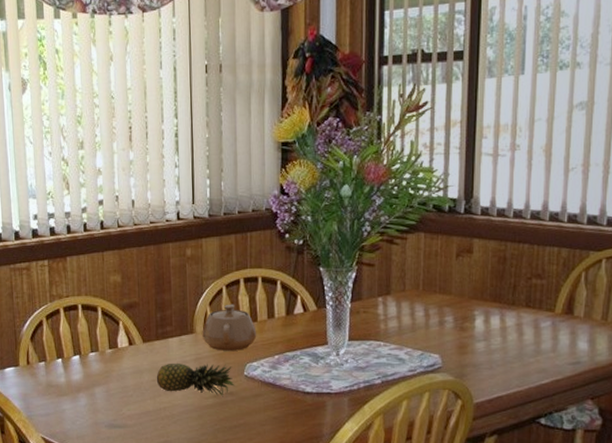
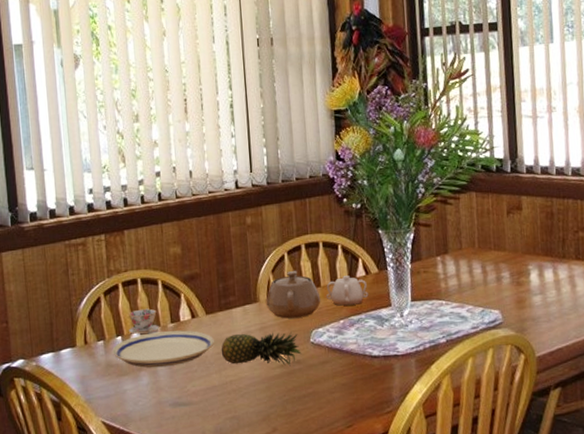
plate: none [53,356,150,391] -> present [112,330,214,368]
teacup: none [69,332,98,357] -> present [129,307,159,334]
sugar bowl: none [262,312,305,341] -> present [326,275,369,306]

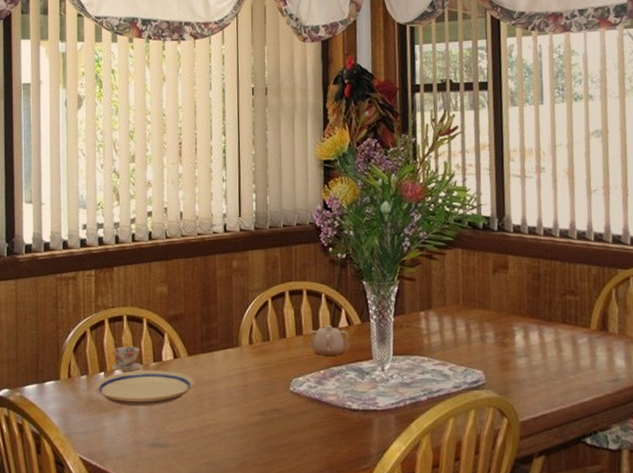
fruit: present [221,332,302,365] -> none [200,378,281,413]
teapot: present [266,270,321,319] -> none [247,316,302,365]

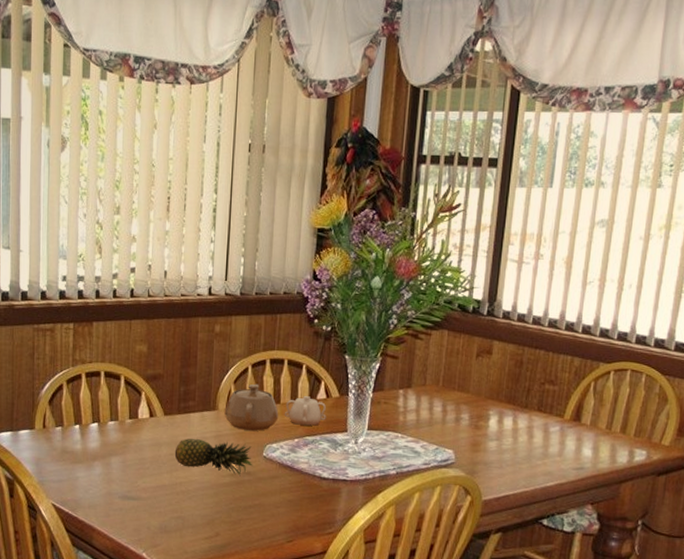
plate: present [95,370,194,407] -> none [69,425,169,461]
teacup: present [112,345,142,371] -> none [87,400,117,426]
fruit: none [200,378,281,413] -> present [174,439,253,475]
teapot: none [247,316,302,365] -> present [224,383,279,431]

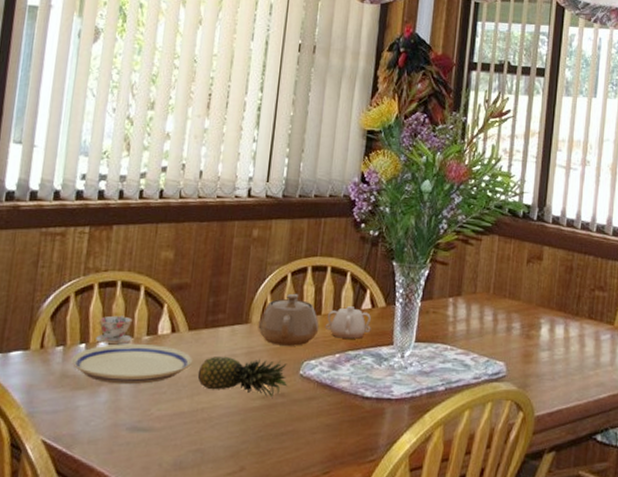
plate: none [69,425,169,461] -> present [71,344,192,385]
teacup: none [87,400,117,426] -> present [96,314,133,344]

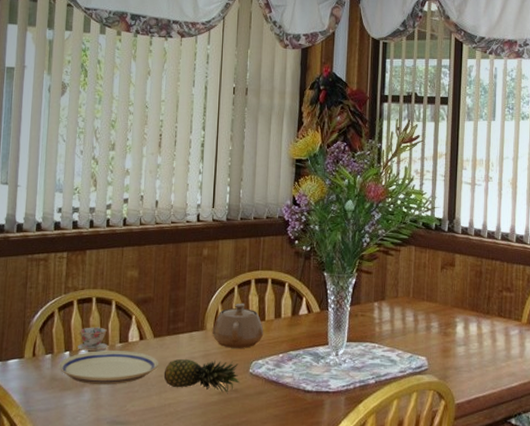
sugar bowl: present [324,306,371,339] -> none [268,312,309,341]

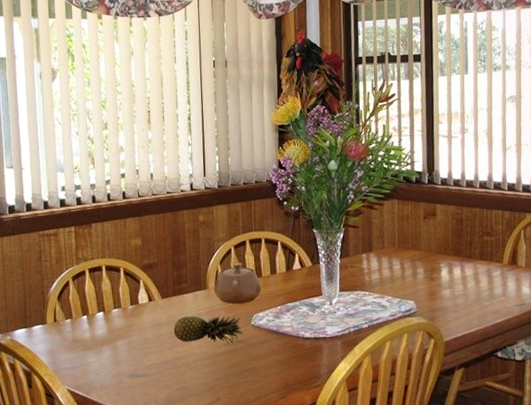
plate: present [59,351,158,385] -> none [78,312,168,344]
teacup: present [78,326,107,351] -> none [93,291,120,314]

